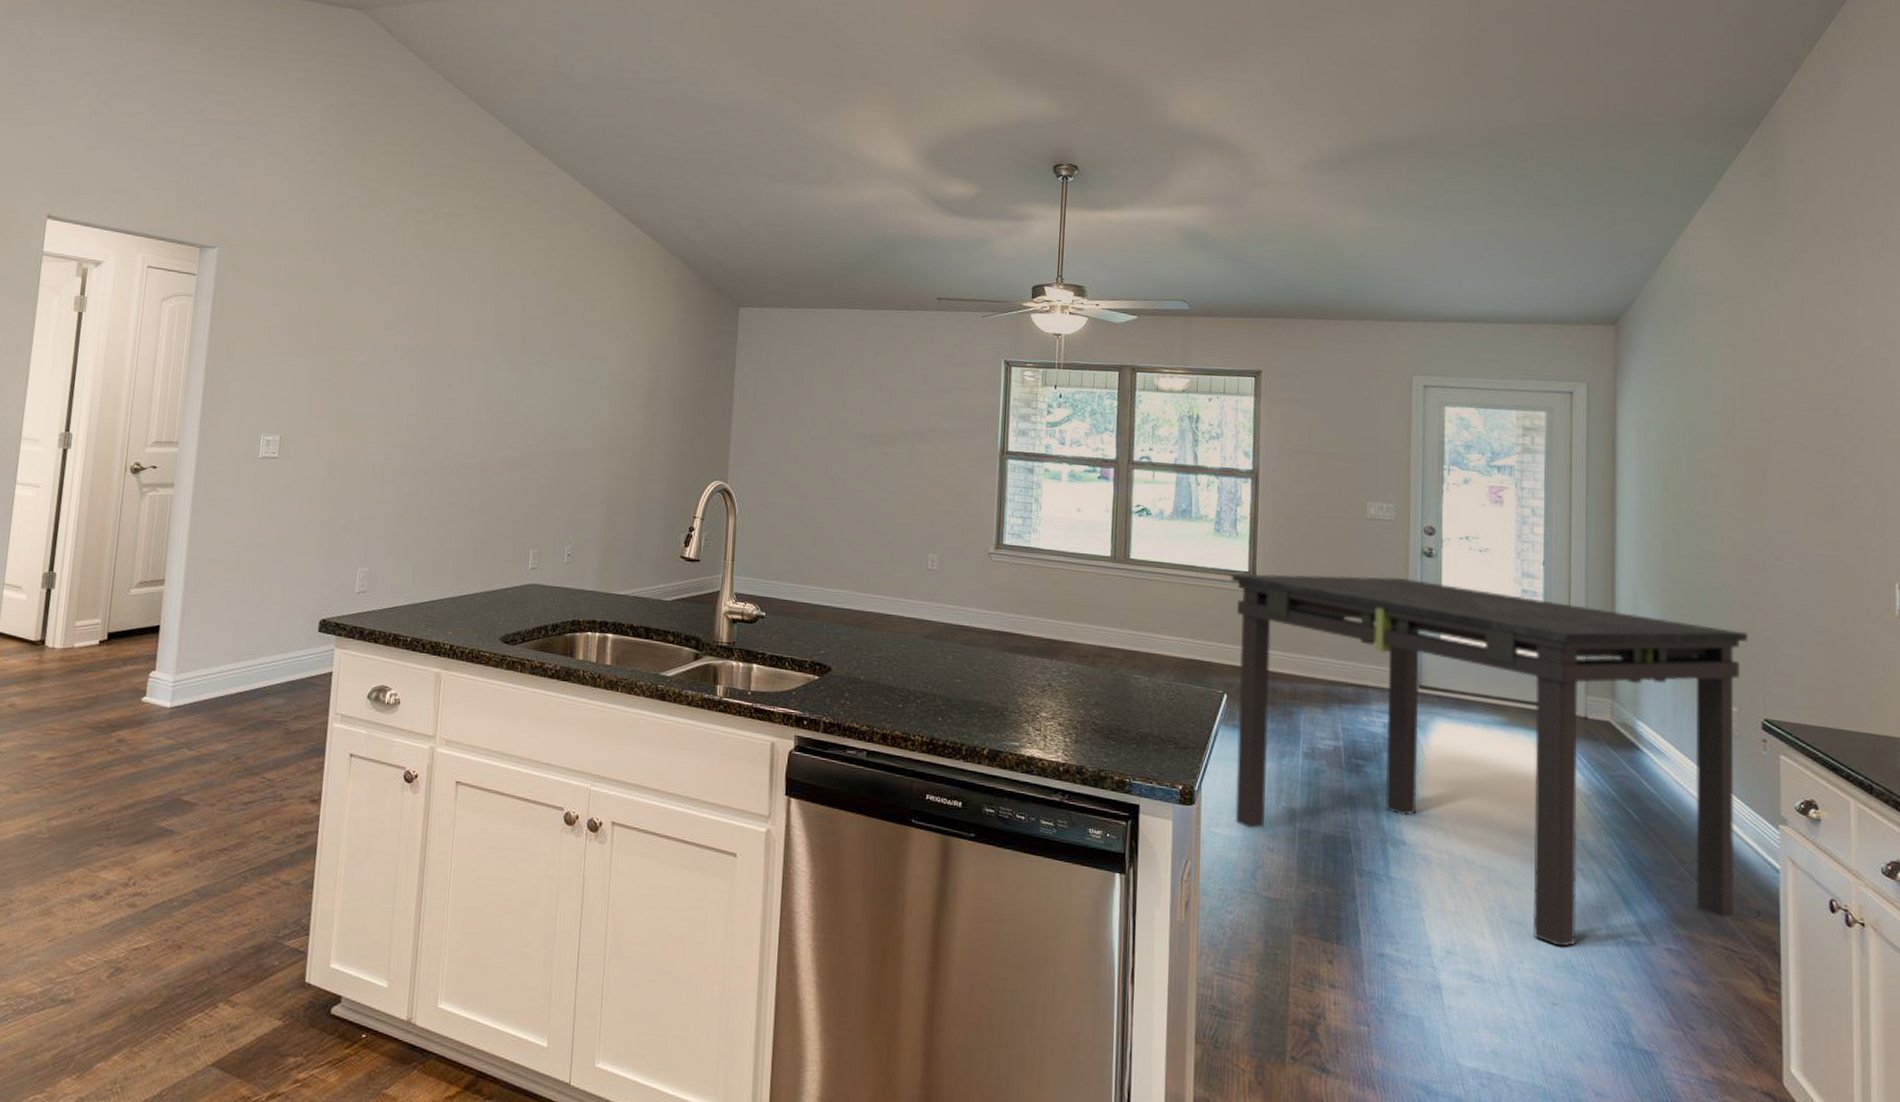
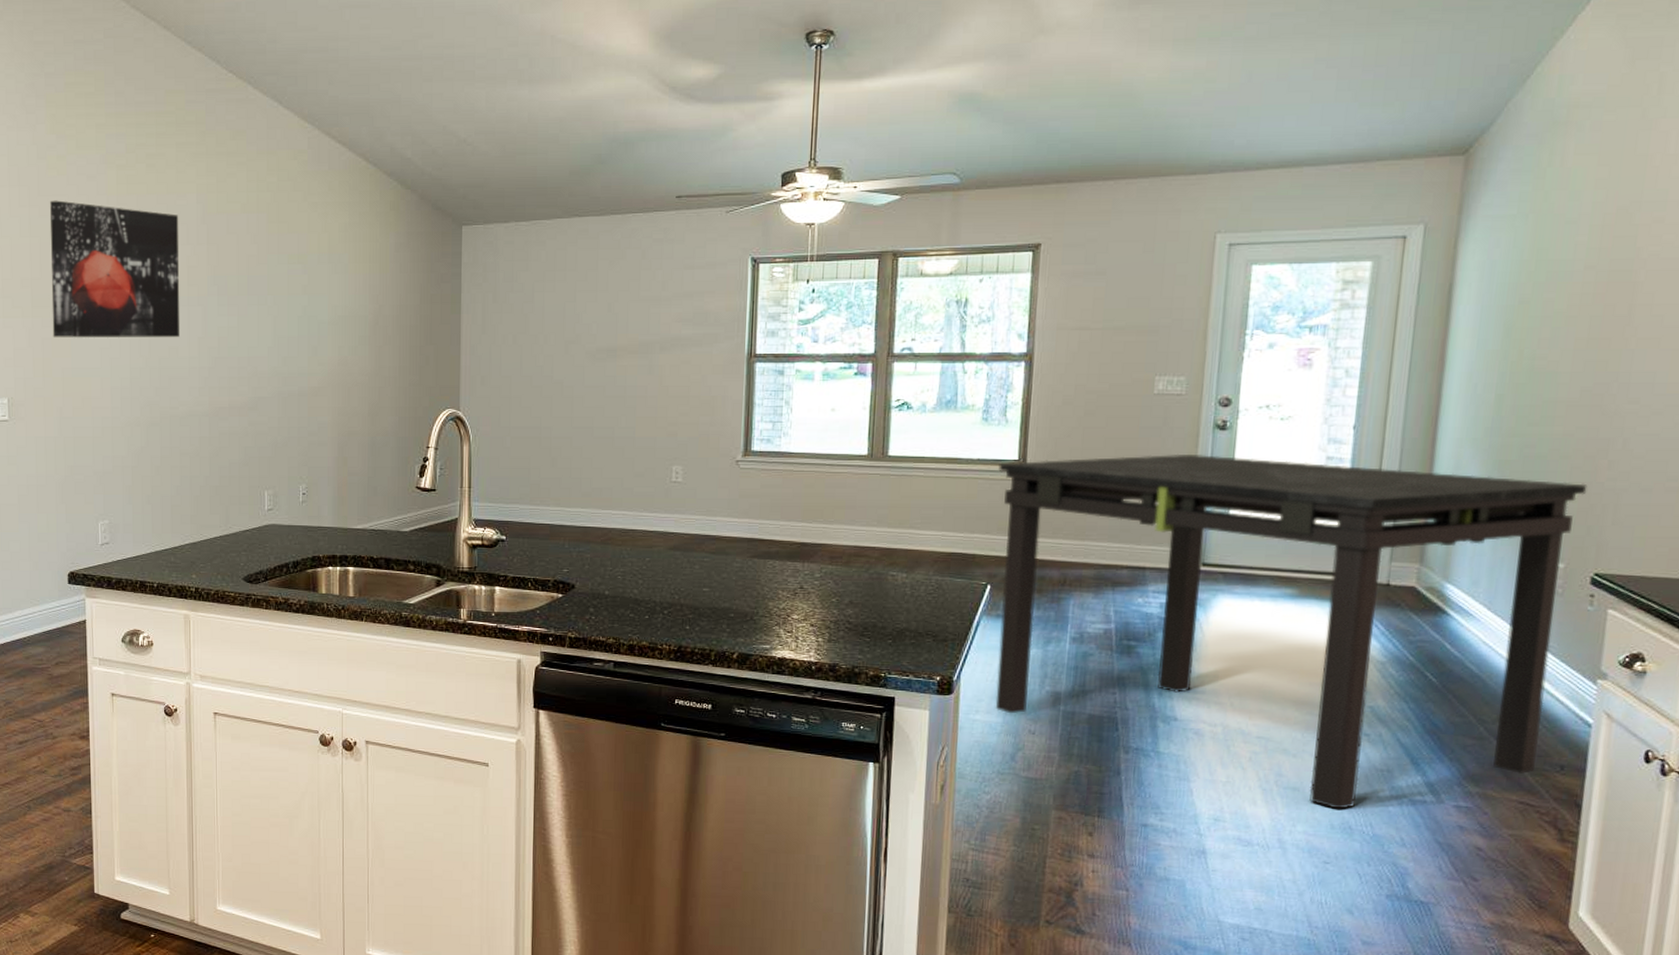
wall art: none [333,247,471,389] -> present [50,200,180,338]

